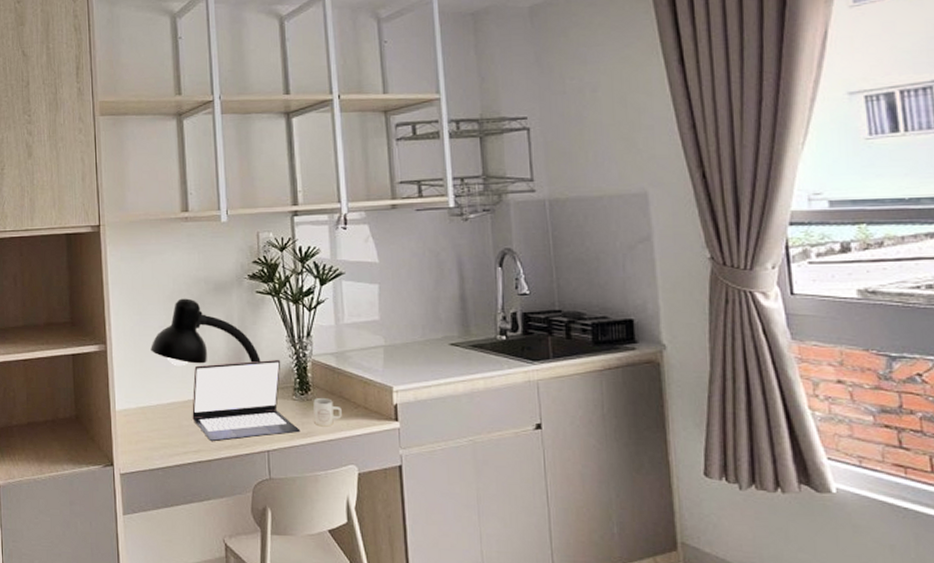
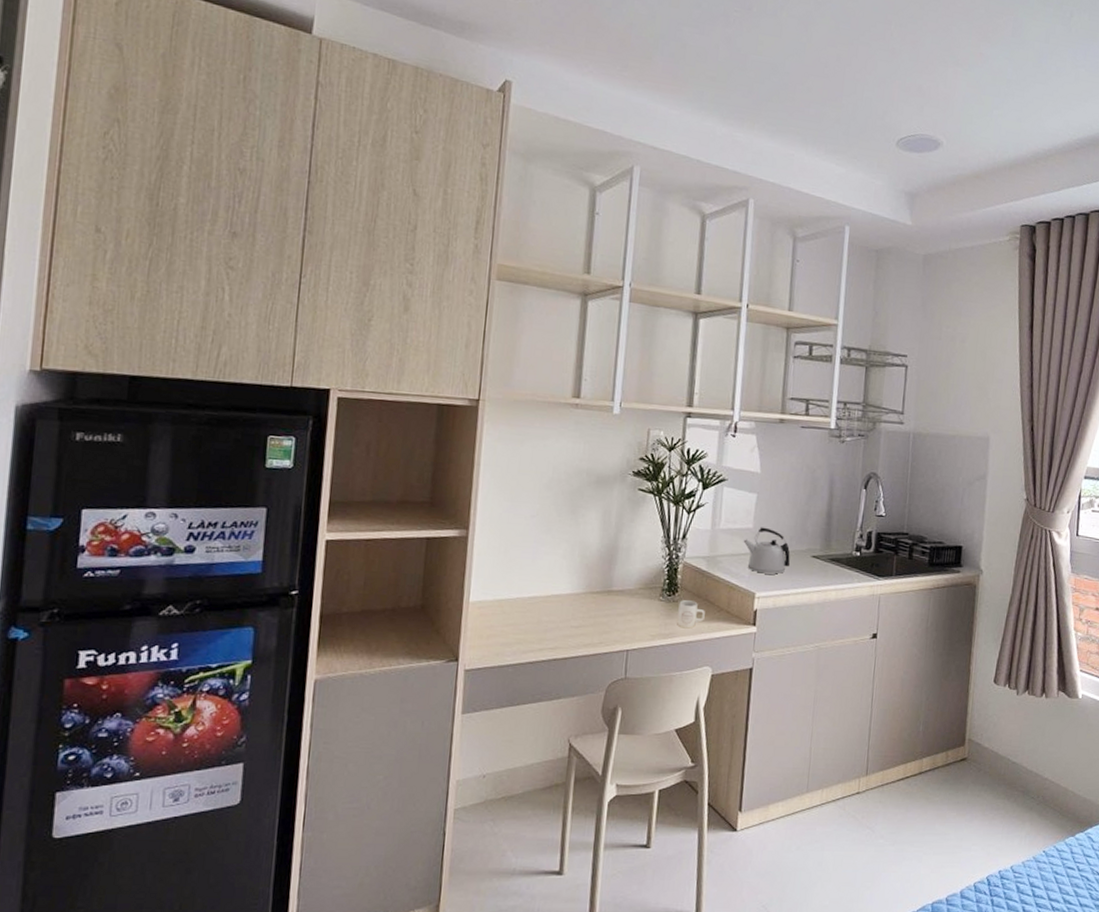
desk lamp: present [151,298,261,365] -> none [518,488,633,561]
laptop: present [192,359,301,441] -> none [553,559,663,639]
kettle: none [371,318,426,367] -> present [743,527,790,576]

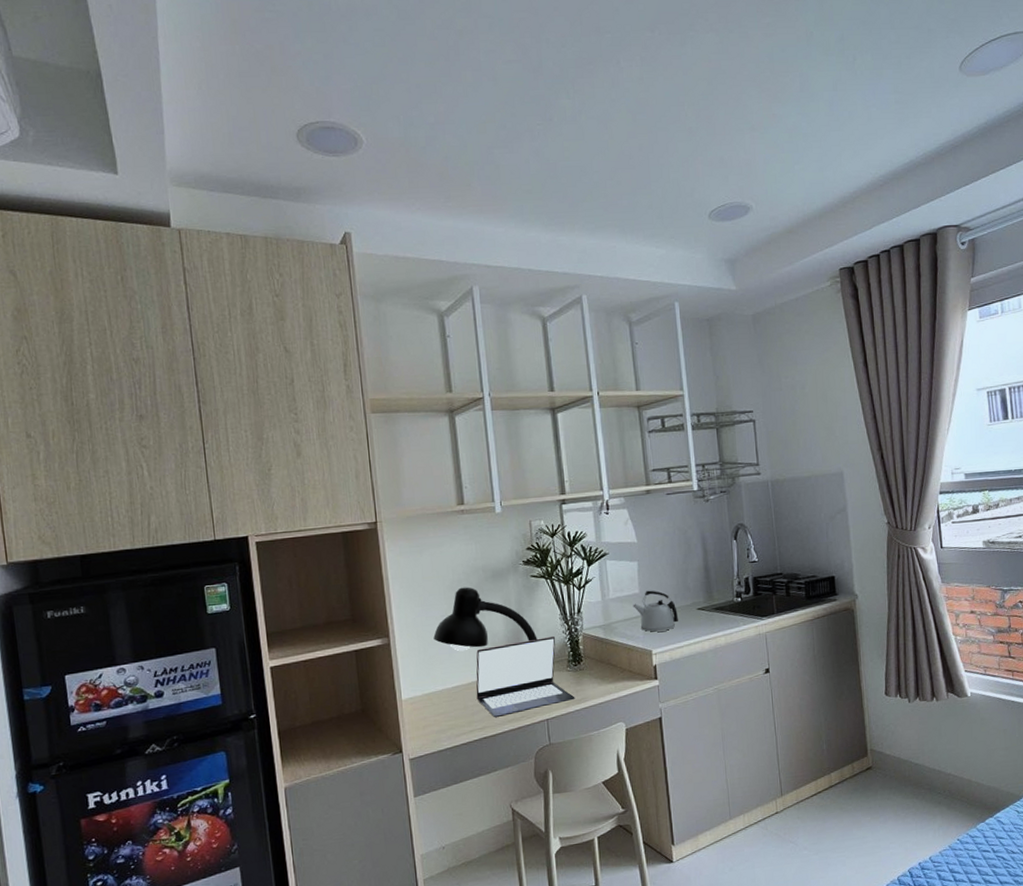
desk lamp: none [518,488,633,561] -> present [433,587,537,651]
laptop: none [553,559,663,639] -> present [476,636,575,717]
mug: present [677,600,705,629] -> none [585,666,610,693]

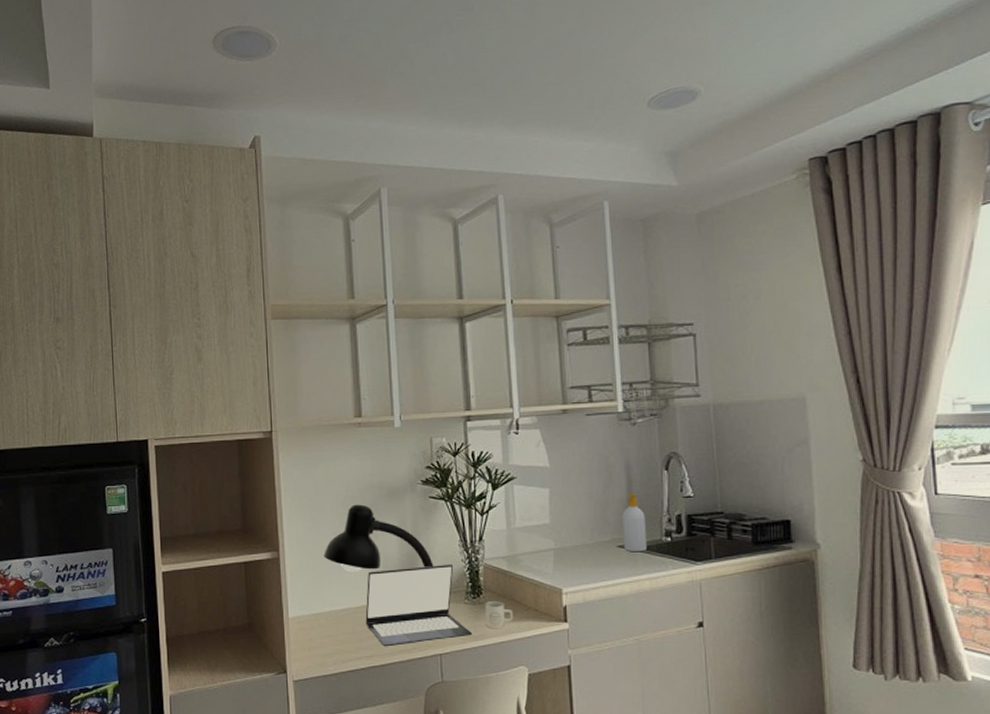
mug: none [585,666,610,693] -> present [485,601,513,630]
kettle: present [633,590,678,633] -> none [542,521,594,570]
soap bottle: none [700,561,722,613] -> present [622,492,648,553]

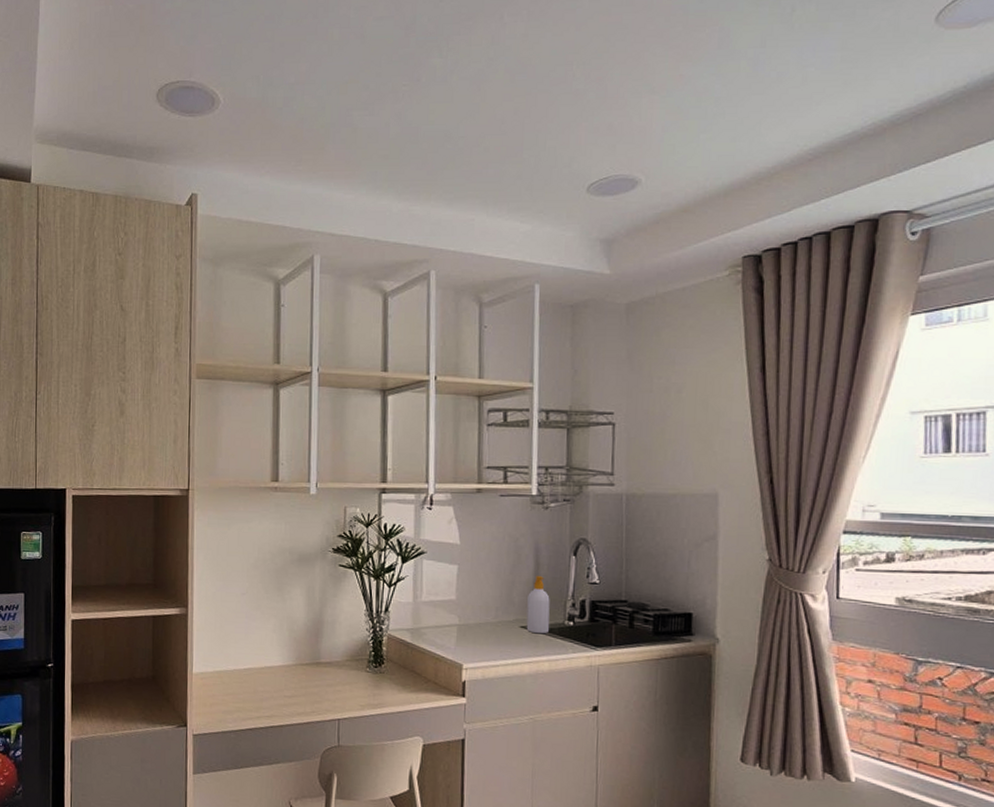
desk lamp: present [324,504,434,571] -> none [231,567,338,634]
laptop: present [365,563,473,646] -> none [267,631,372,708]
mug: present [485,601,513,630] -> none [385,671,412,700]

